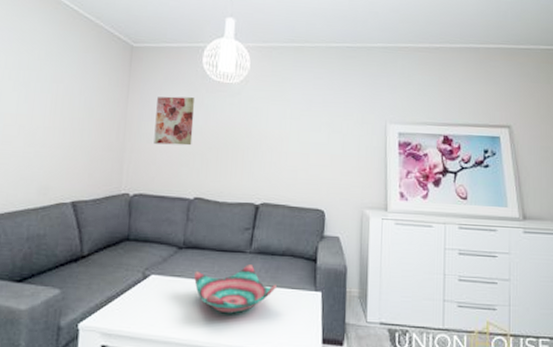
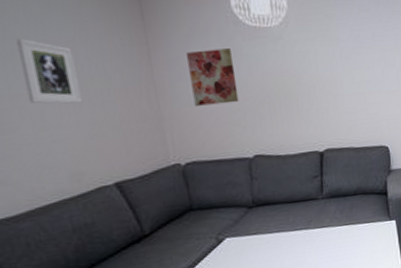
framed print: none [29,71,71,128] -> present [16,39,82,104]
decorative bowl: present [194,264,276,314] -> none [270,209,353,258]

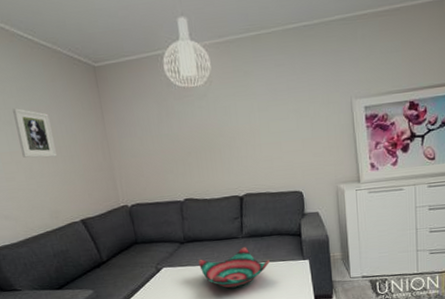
wall art: present [186,48,239,106] -> none [130,107,172,158]
decorative bowl: none [270,209,353,258] -> present [198,247,270,289]

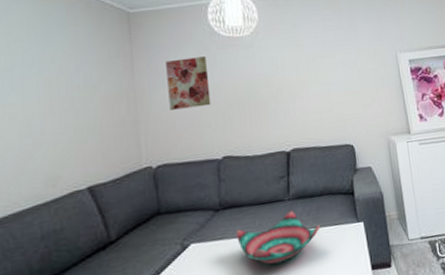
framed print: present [12,108,57,158] -> none [17,54,67,112]
wall art: none [130,107,172,158] -> present [166,56,211,110]

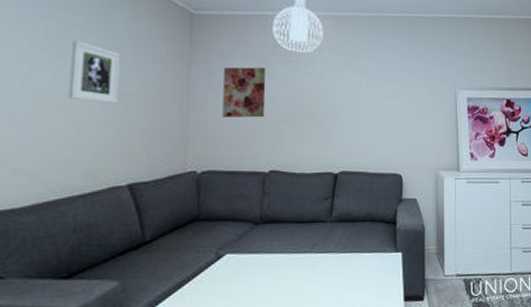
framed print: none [17,54,67,112] -> present [69,41,120,103]
decorative bowl: present [236,211,320,265] -> none [273,233,358,285]

